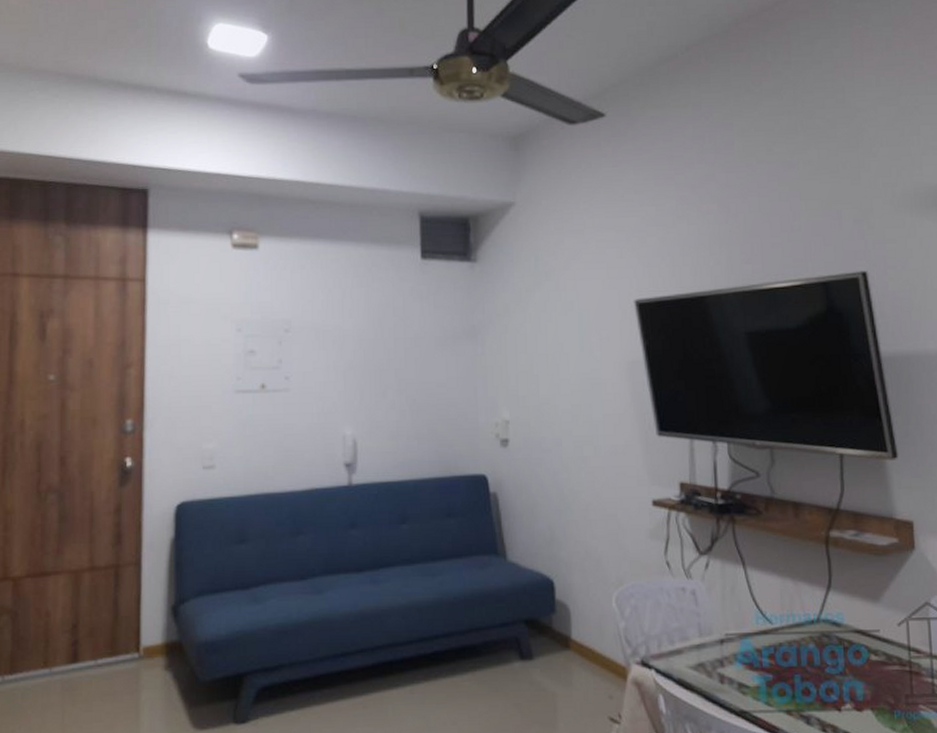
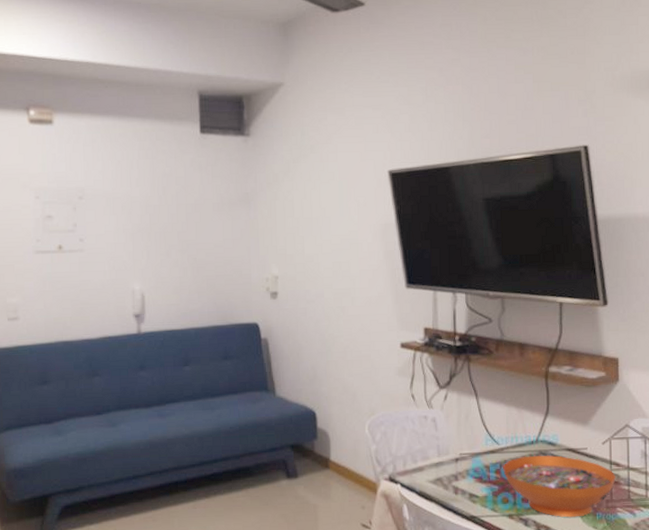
decorative bowl: none [777,637,916,716] -> present [502,455,616,518]

